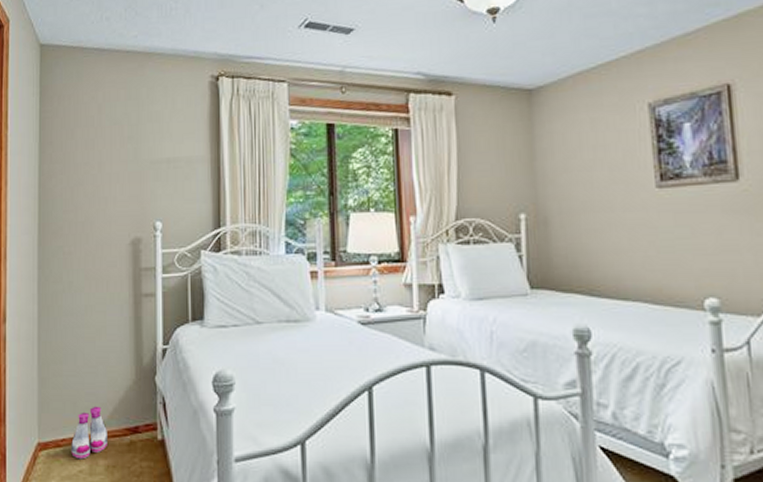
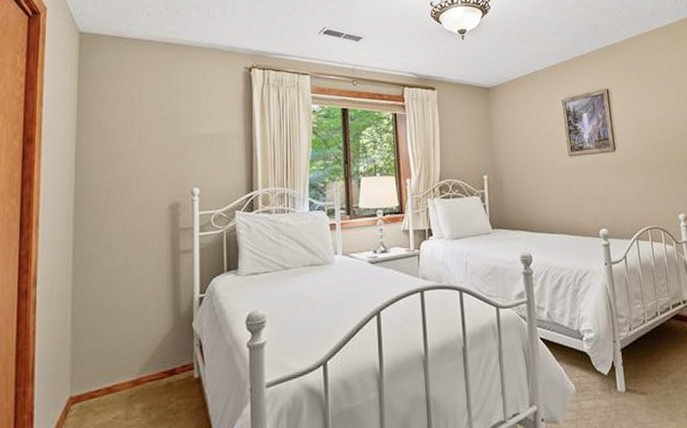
boots: present [71,406,109,460] -> none [106,355,145,407]

